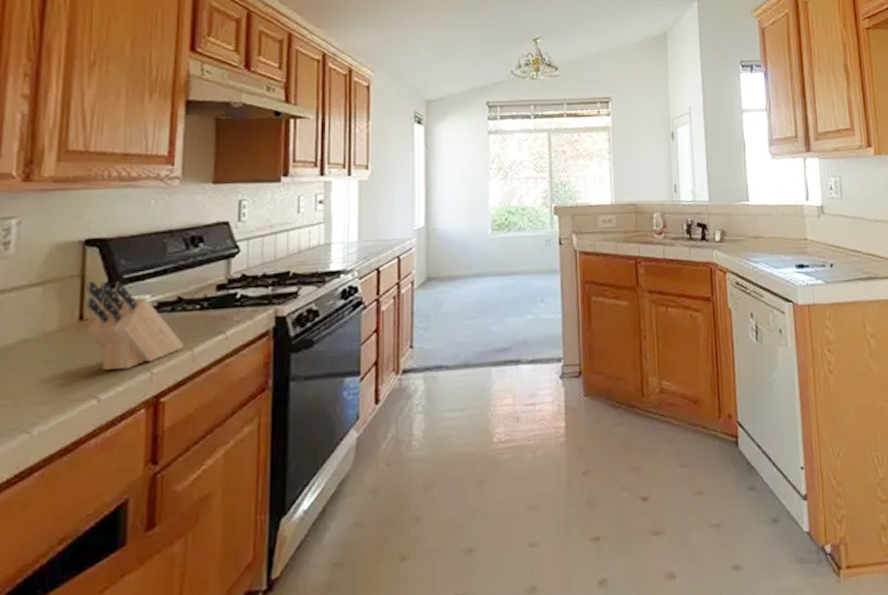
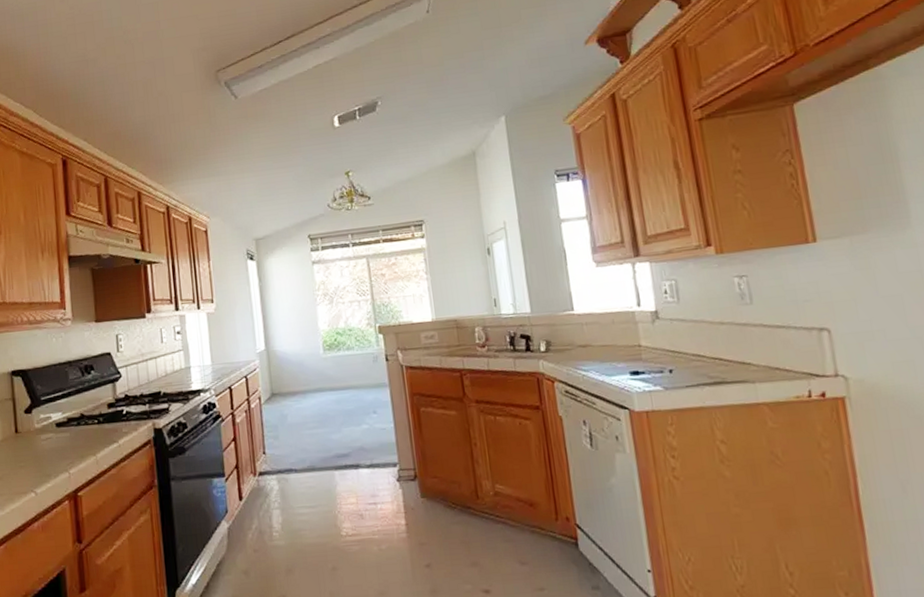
knife block: present [86,281,184,370] -> none [17,402,89,471]

